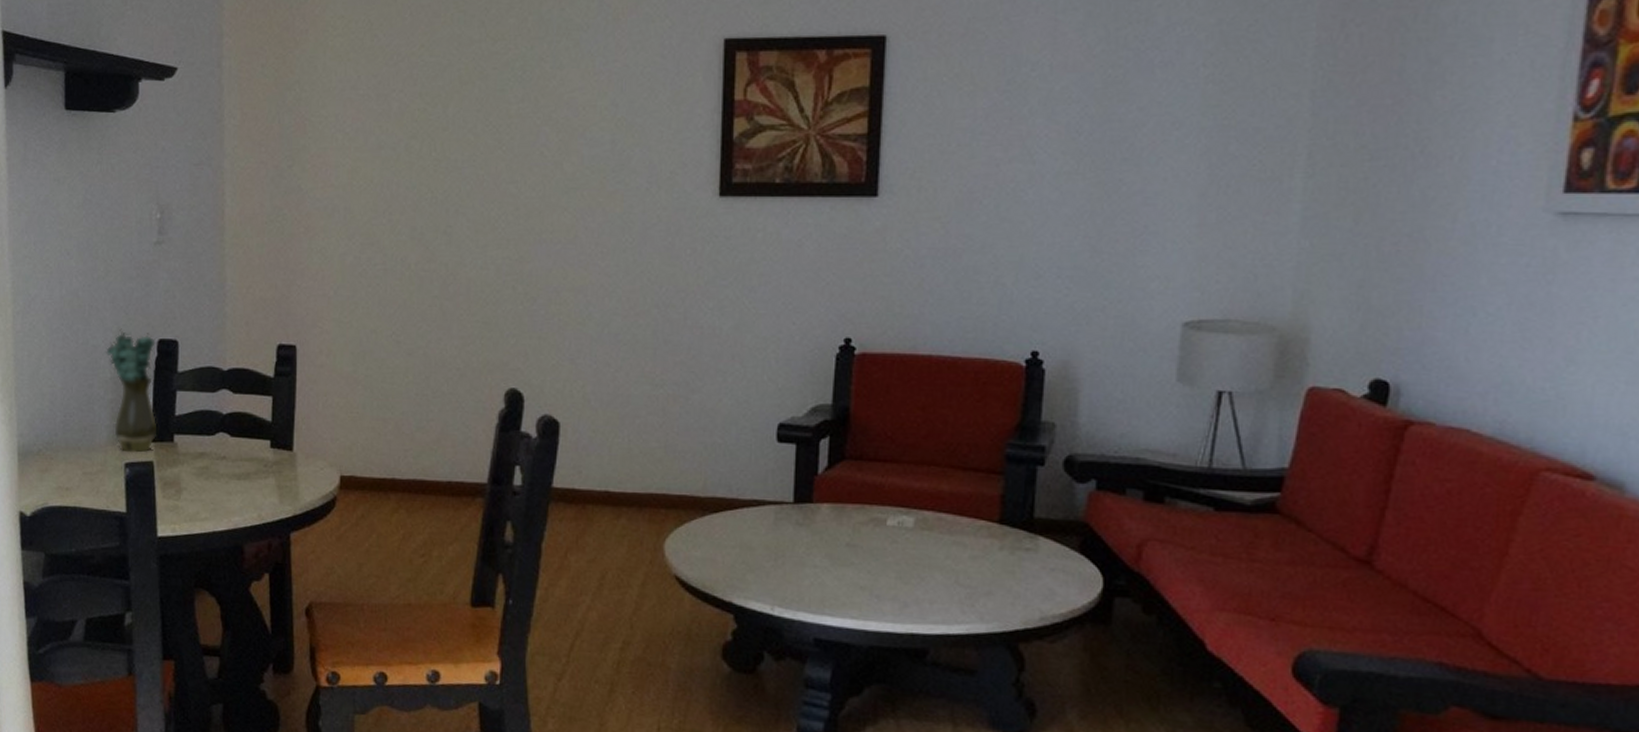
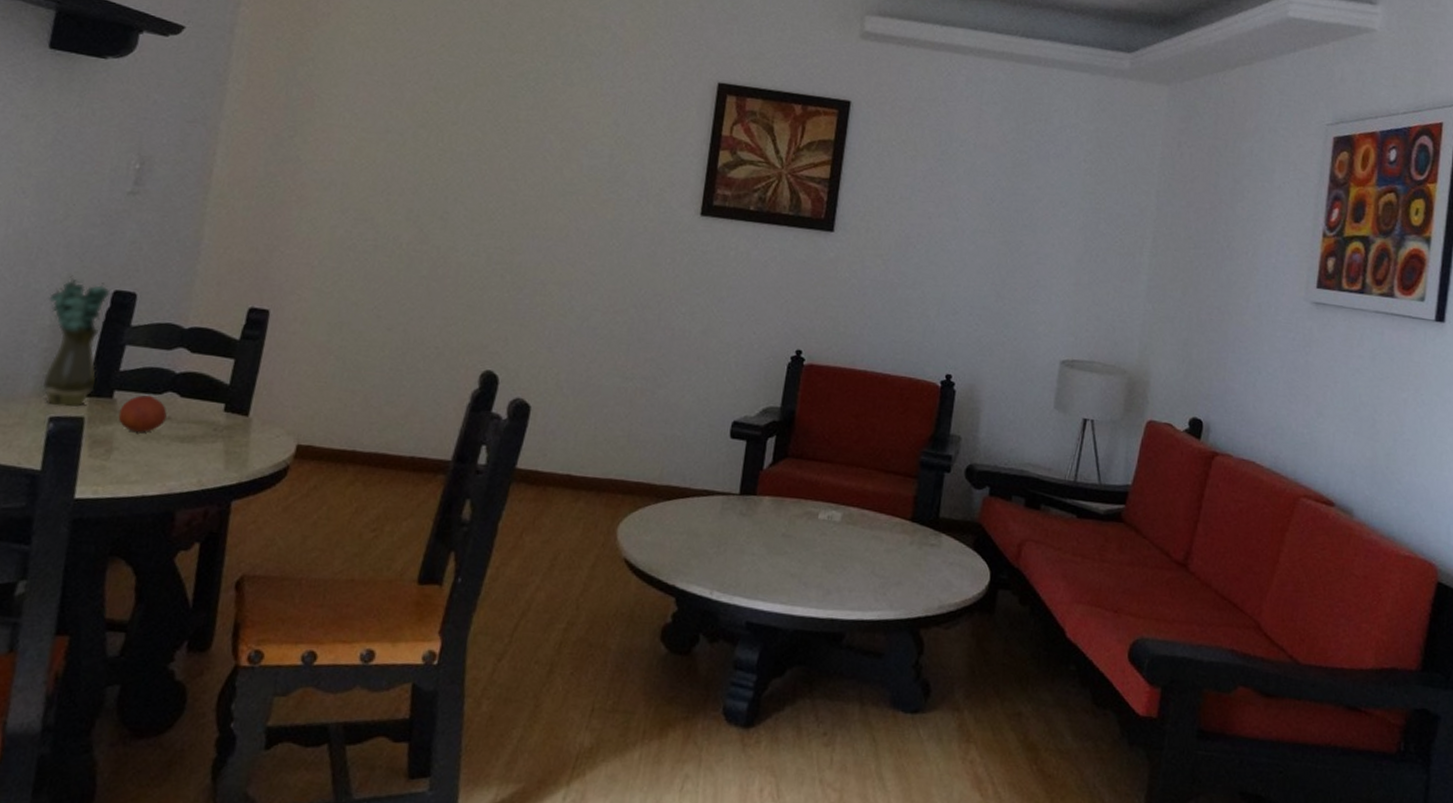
fruit: none [181,436,222,472] -> present [118,394,167,432]

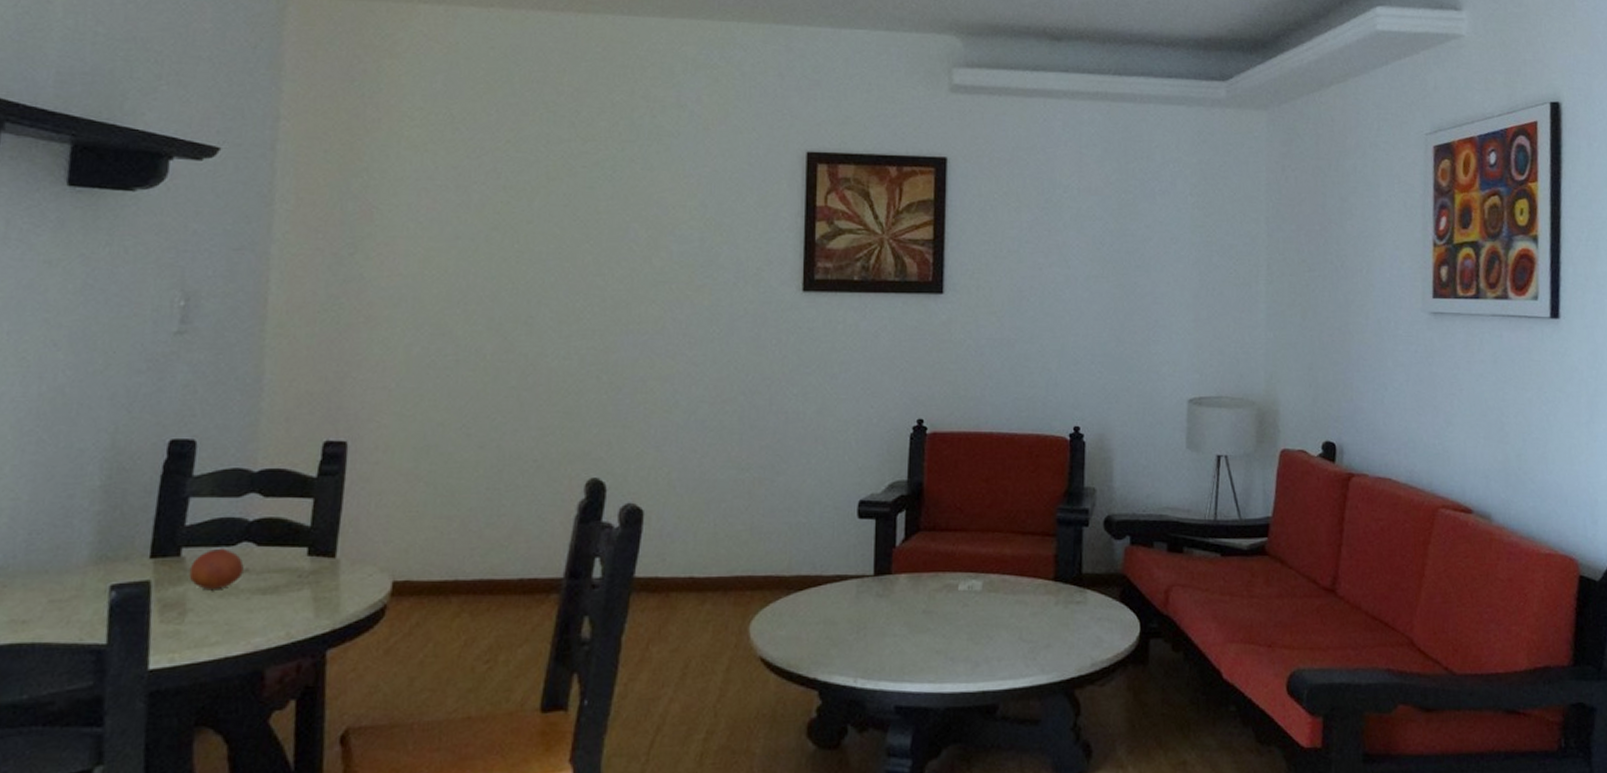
vase: present [42,275,110,408] -> none [96,429,166,574]

